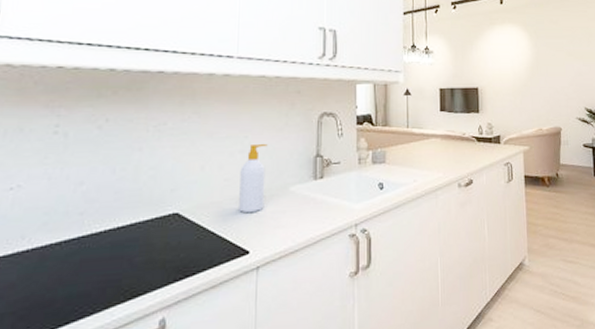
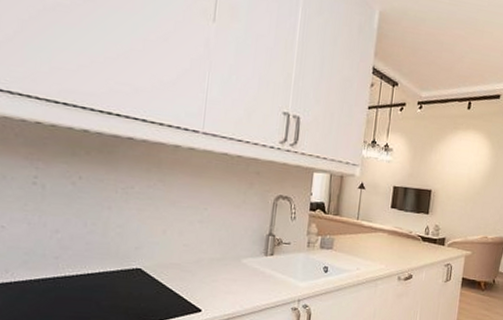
soap bottle: present [239,144,268,213] -> none [195,217,225,278]

